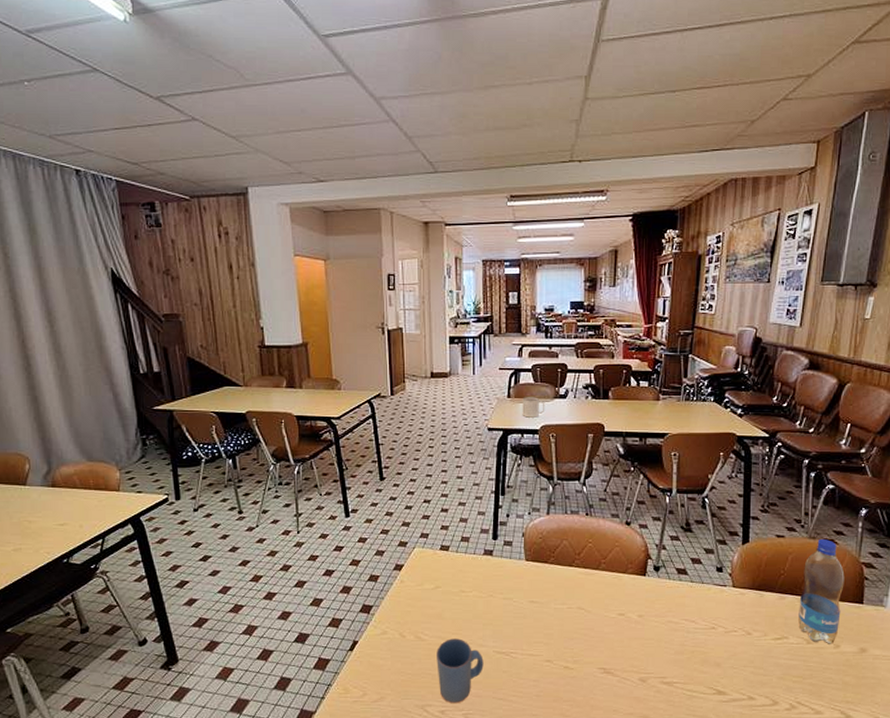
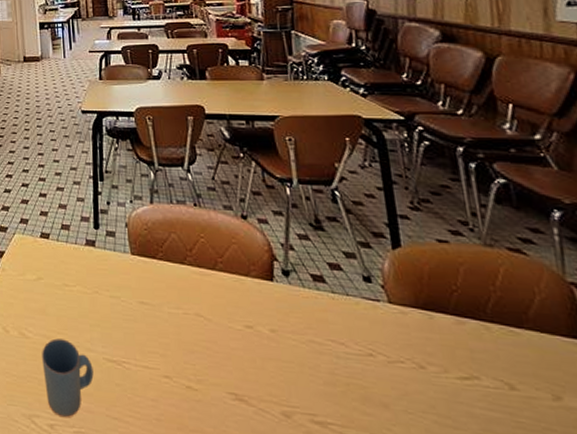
mug: present [522,397,545,418] -> none [114,79,139,100]
bottle: present [798,538,845,644] -> none [484,247,555,394]

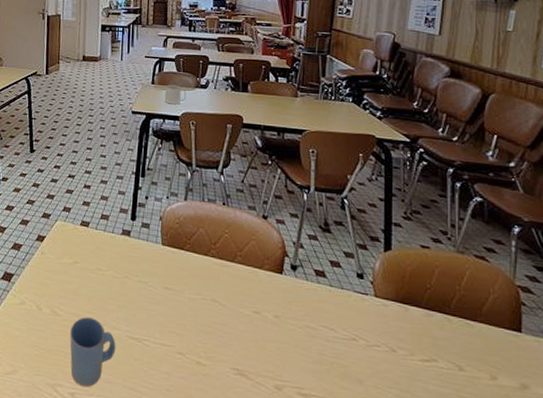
mug: none [114,79,139,100] -> present [164,84,187,105]

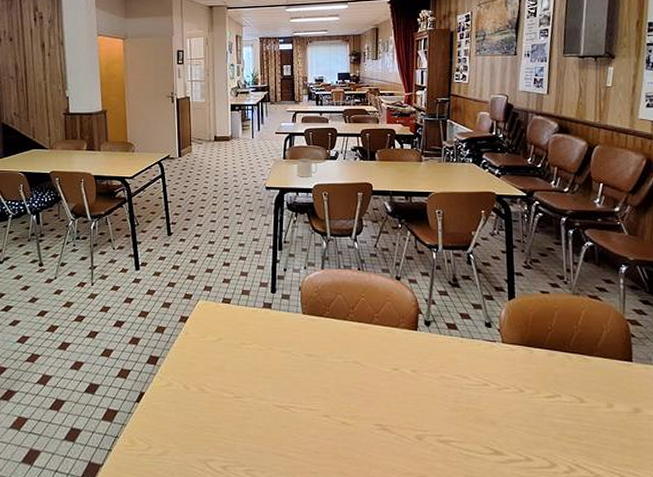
mug: present [70,317,116,388] -> none [219,391,264,459]

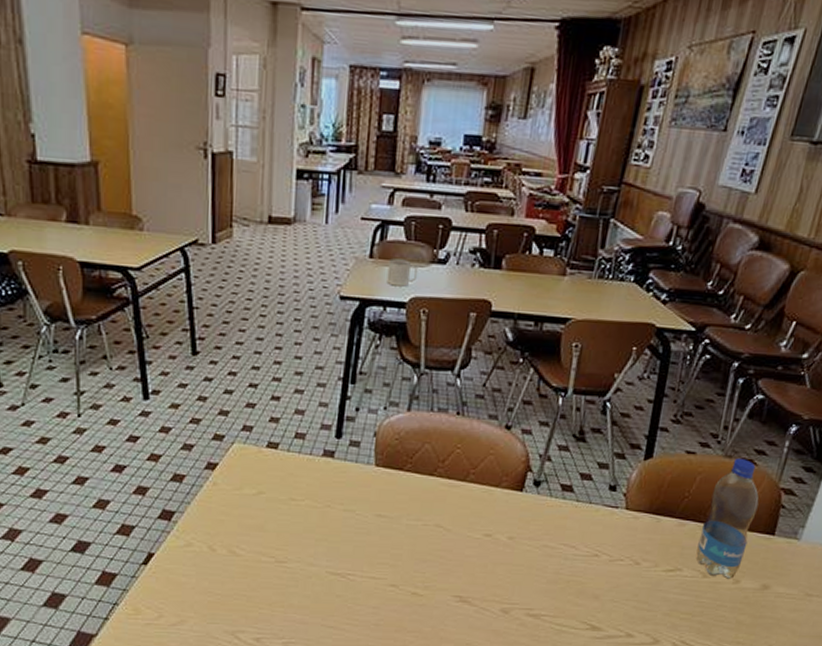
bottle: none [568,295,612,403] -> present [695,457,759,579]

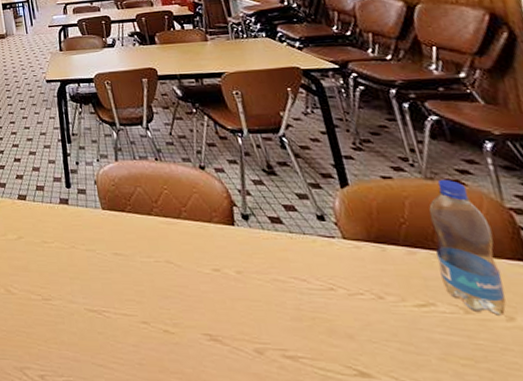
mug: present [386,258,419,287] -> none [73,48,97,68]

